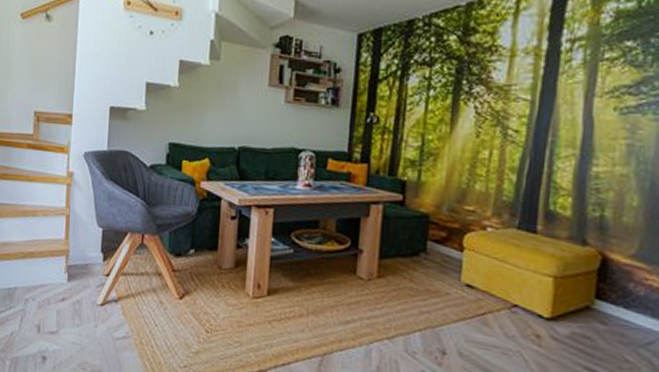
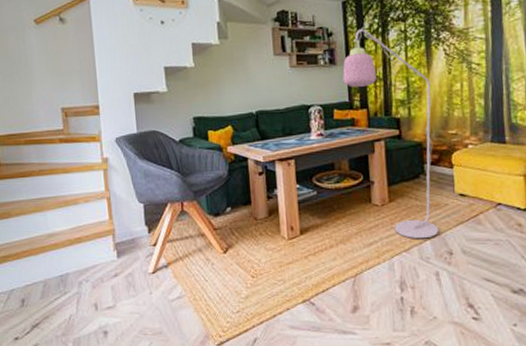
floor lamp: none [345,66,473,329] -> present [342,26,467,239]

